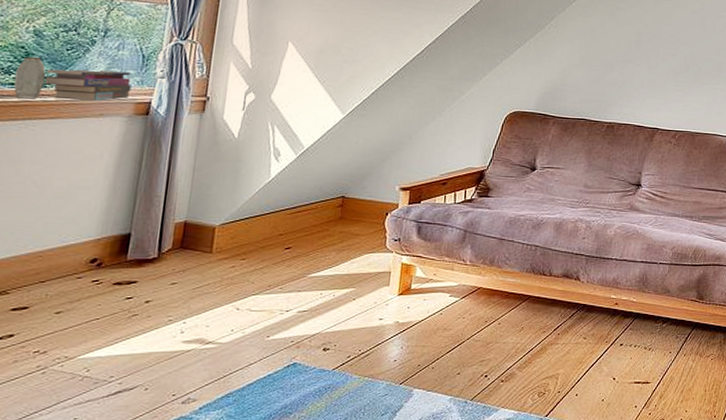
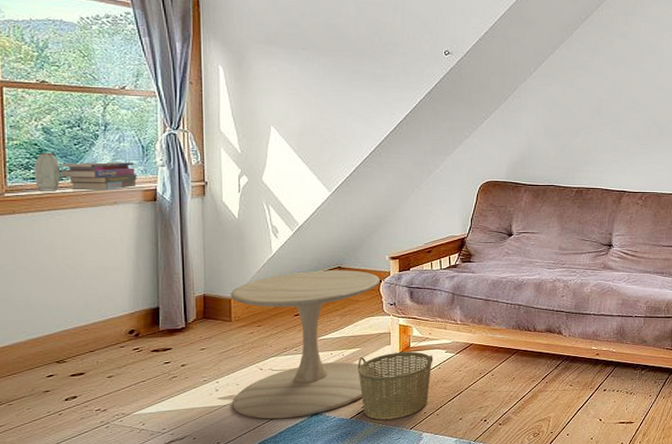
side table: none [198,199,387,369] -> present [230,270,381,420]
basket: none [348,294,436,373] -> present [357,351,433,421]

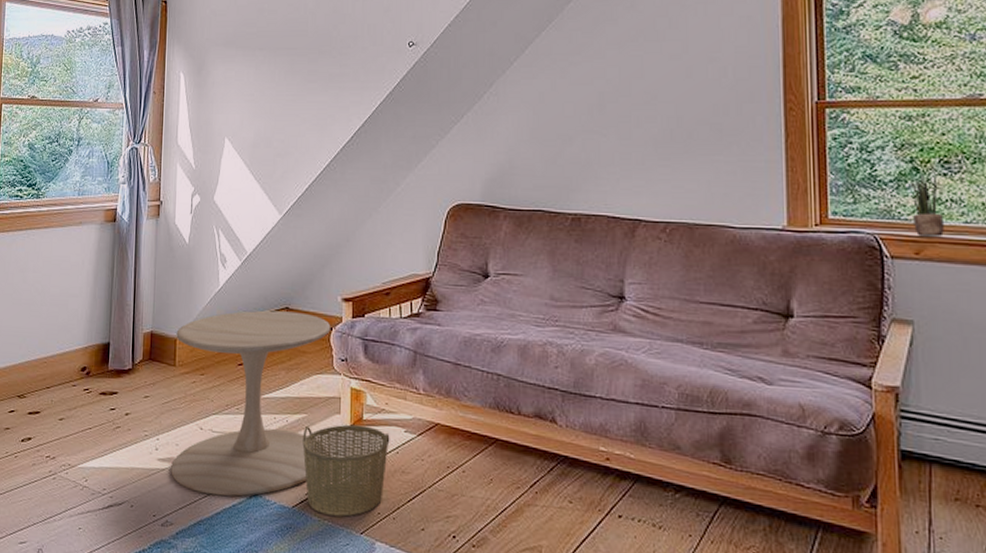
vase: present [33,152,60,193] -> none [17,169,39,211]
books: present [60,162,137,191] -> none [38,179,101,210]

